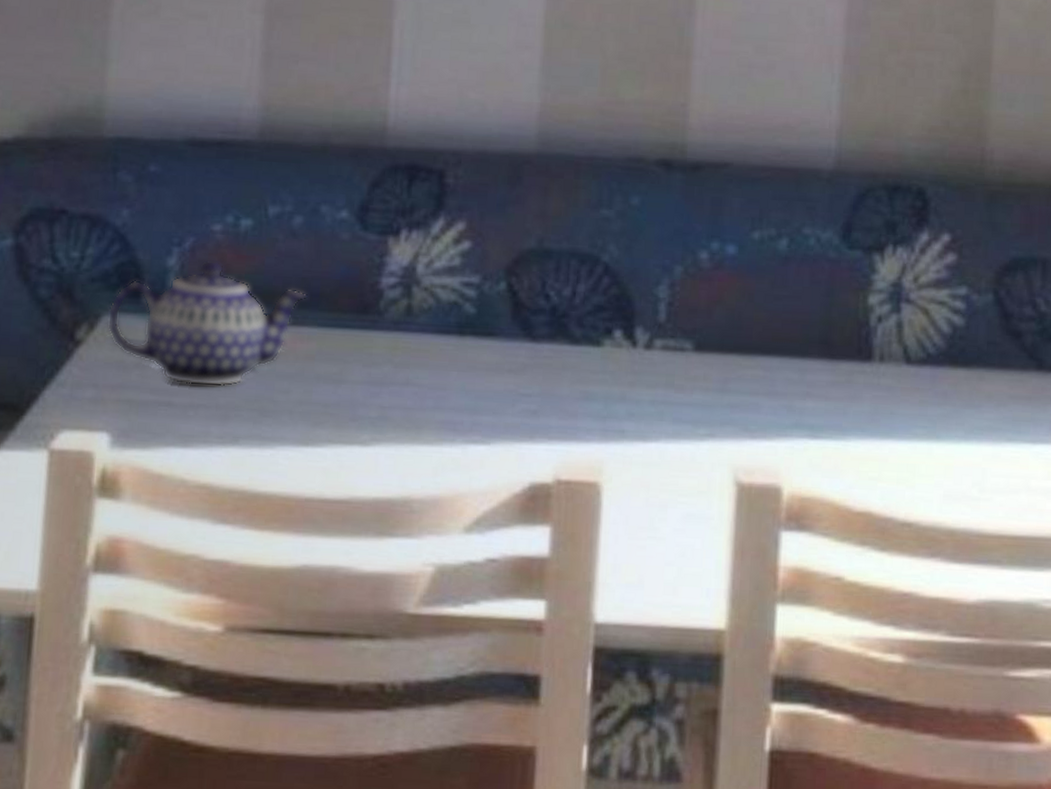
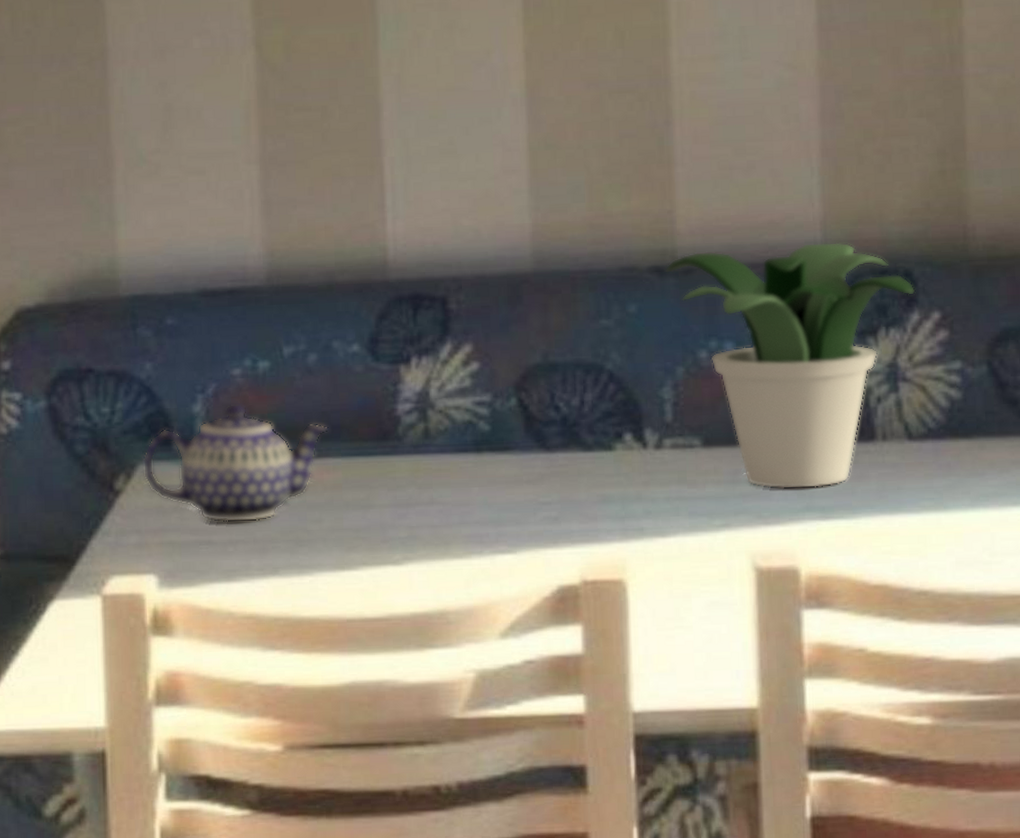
potted plant: none [673,148,927,405] -> present [665,242,916,490]

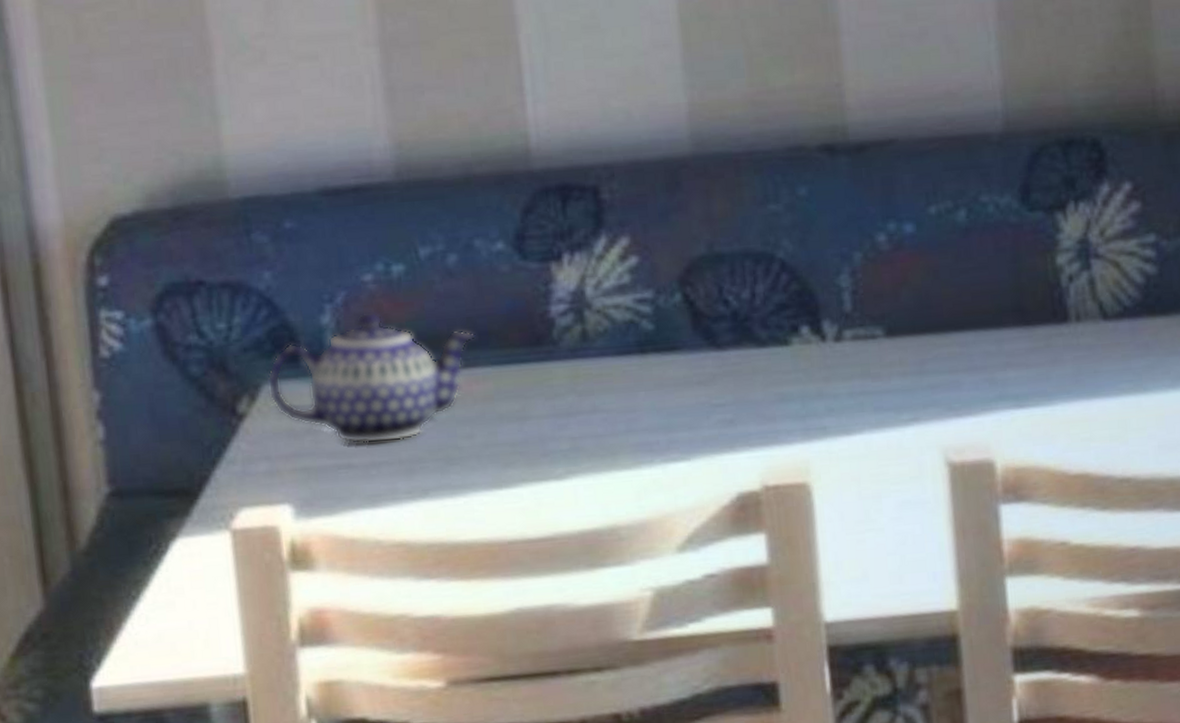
potted plant: present [665,242,916,490] -> none [835,111,1104,378]

